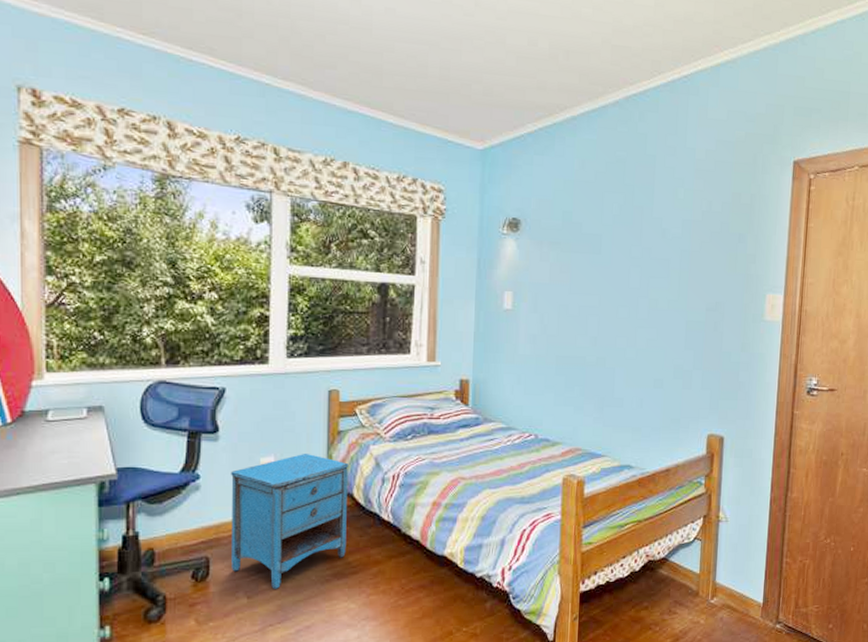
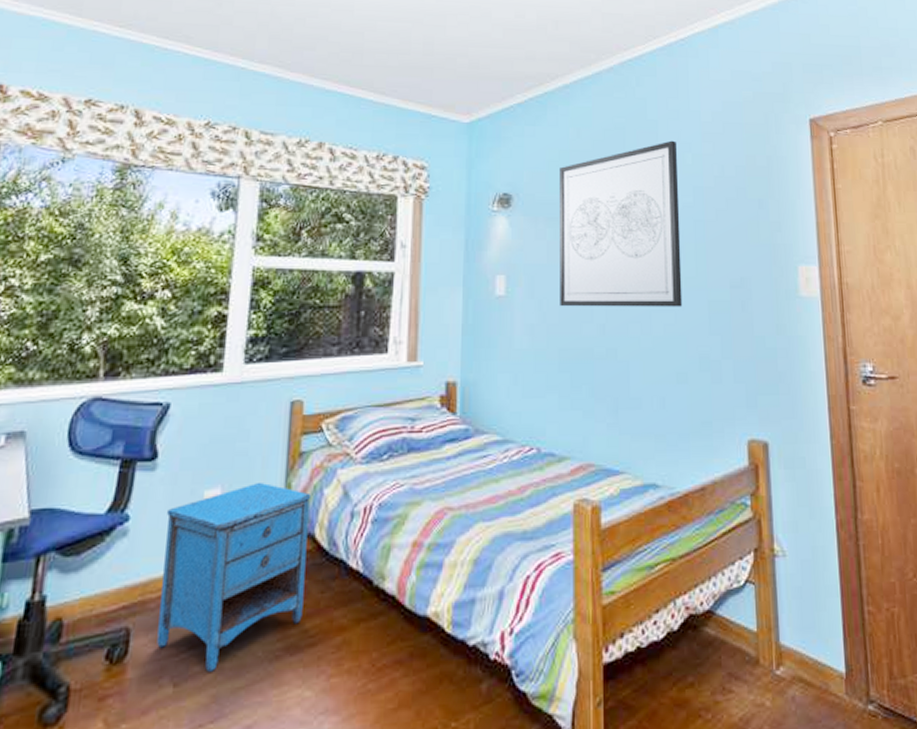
wall art: none [559,175,671,325] -> present [560,140,683,307]

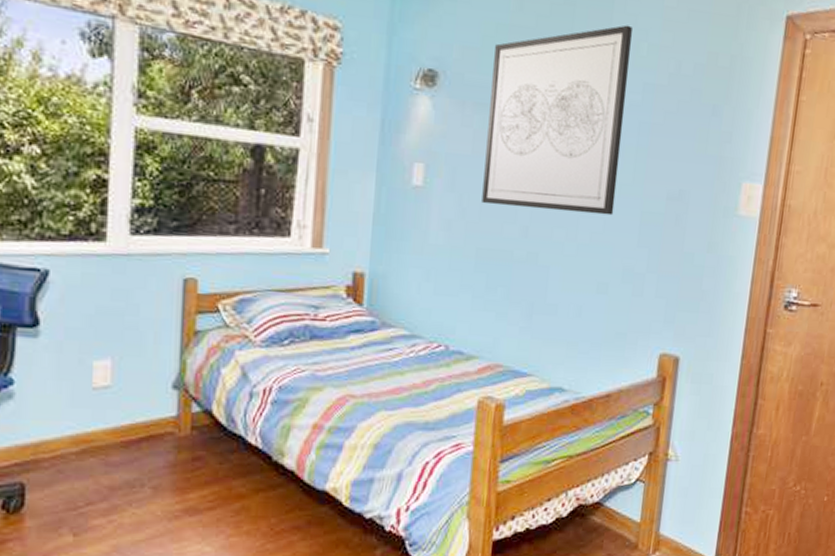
nightstand: present [157,483,312,672] -> none [53,358,208,525]

